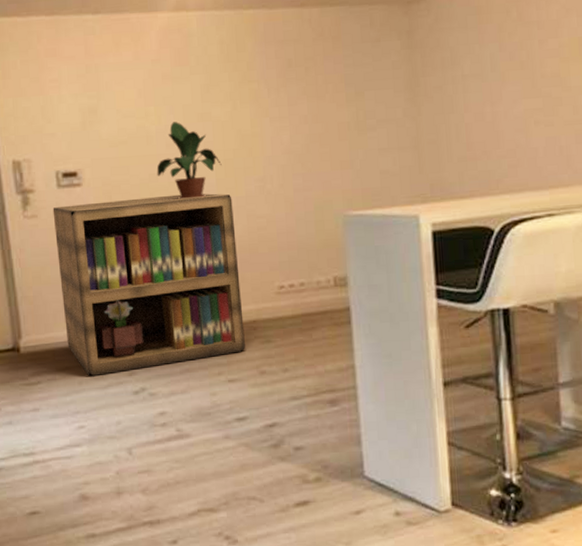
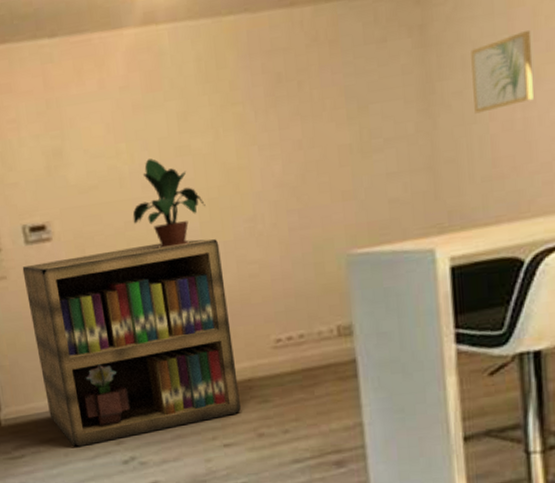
wall art: none [449,43,500,106] -> present [470,30,533,114]

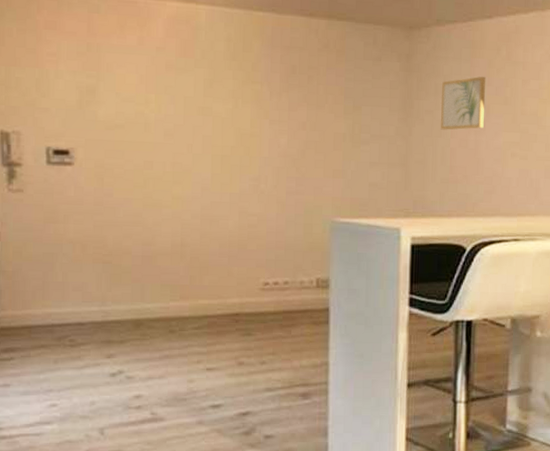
bookshelf: present [22,239,241,447] -> none [40,183,227,356]
potted plant: present [132,158,206,249] -> none [152,112,218,191]

